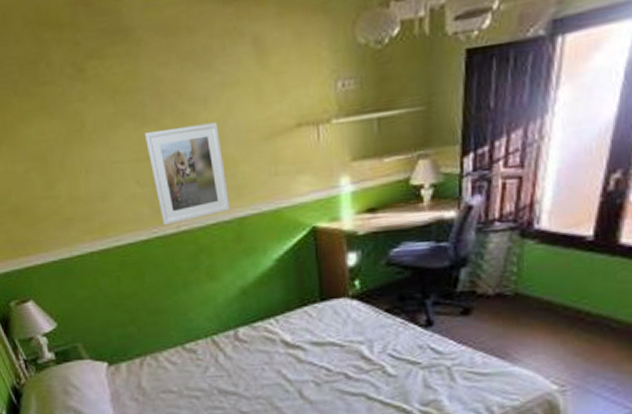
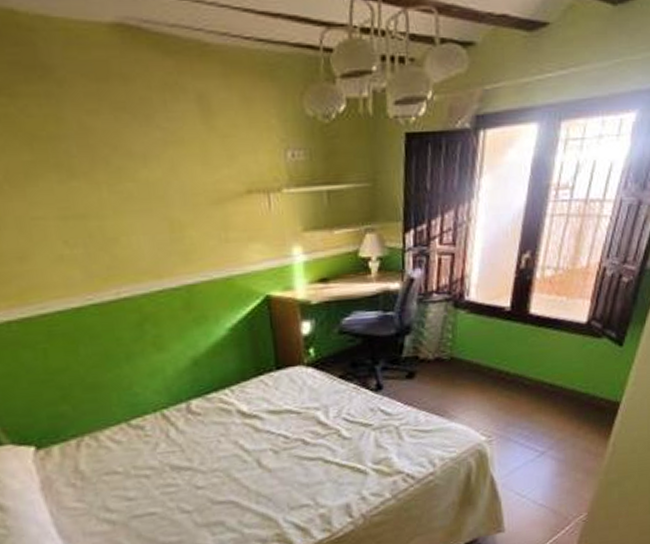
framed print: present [144,122,230,225] -> none [71,181,177,291]

